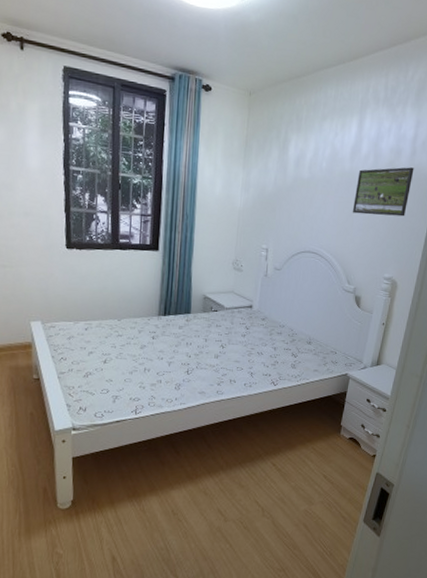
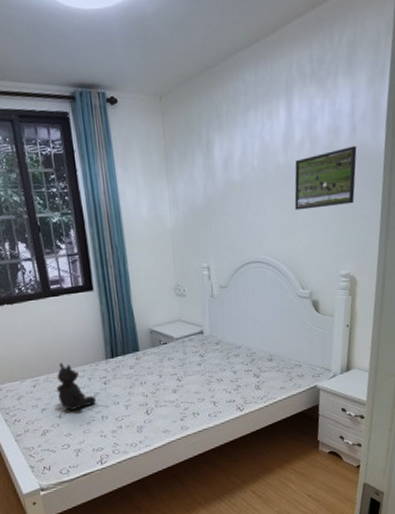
teddy bear: none [106,311,143,358] -> present [56,362,97,410]

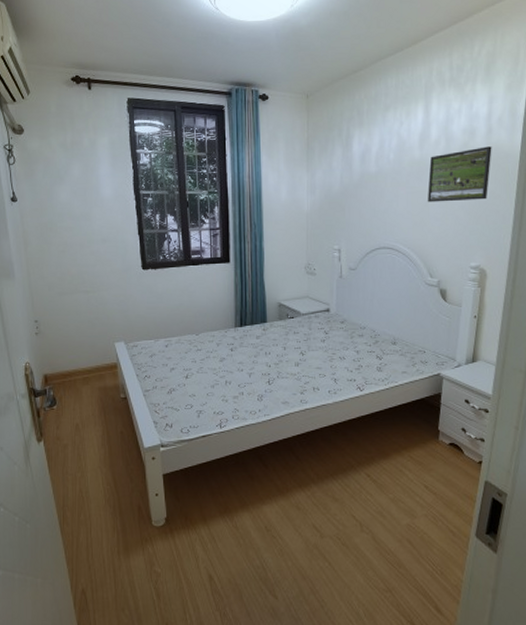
teddy bear: present [56,362,97,410] -> none [186,326,223,372]

